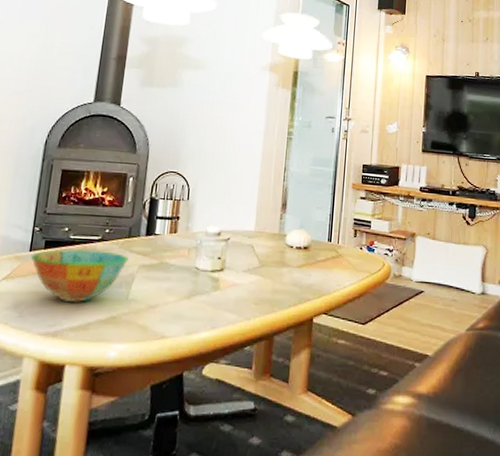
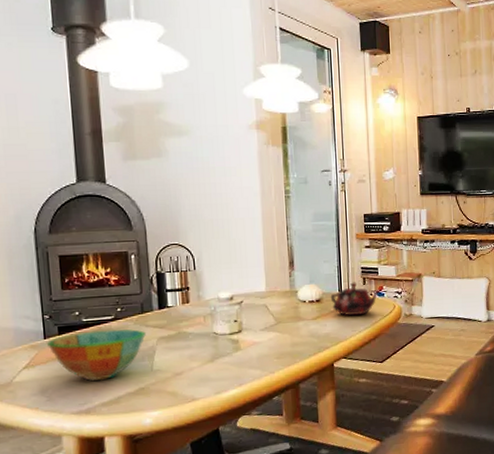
teapot: none [318,233,370,269] -> present [330,282,379,315]

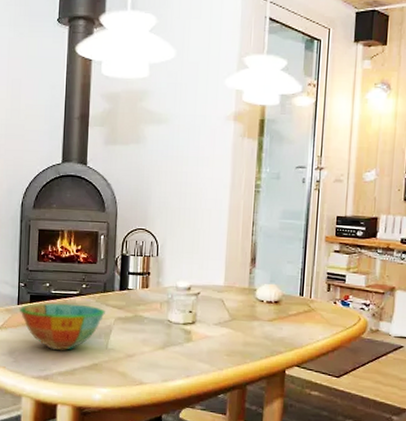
teapot: present [330,282,379,315] -> none [290,287,345,323]

